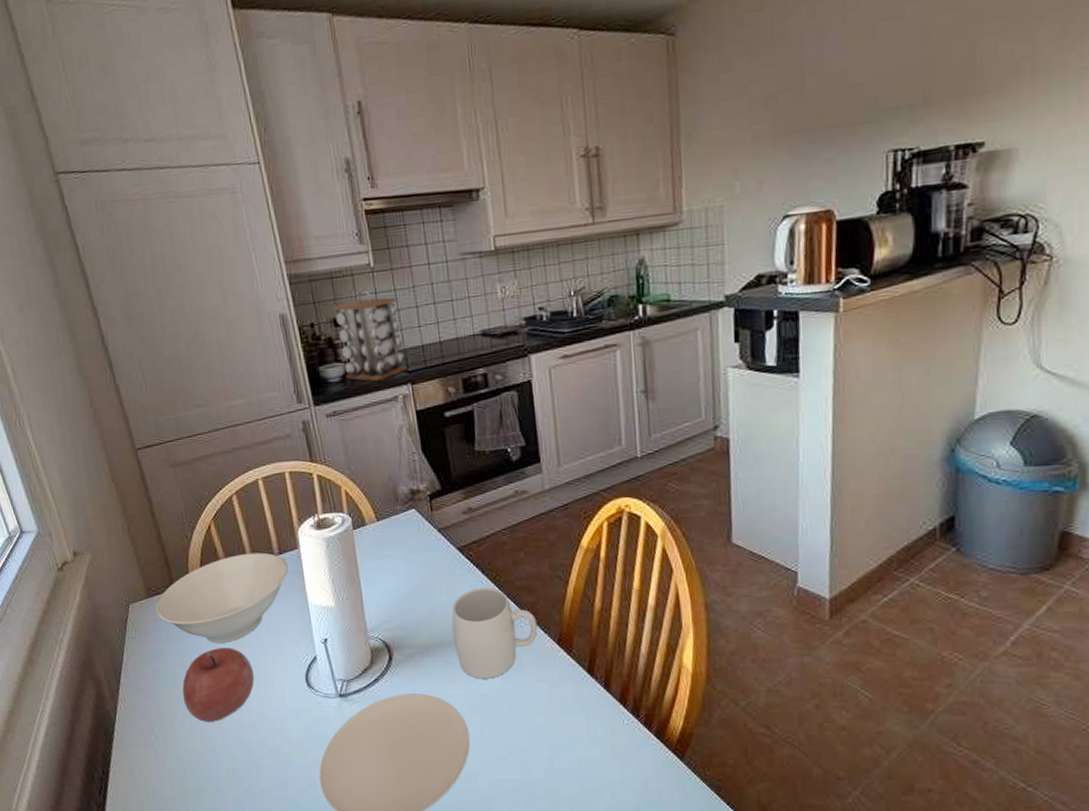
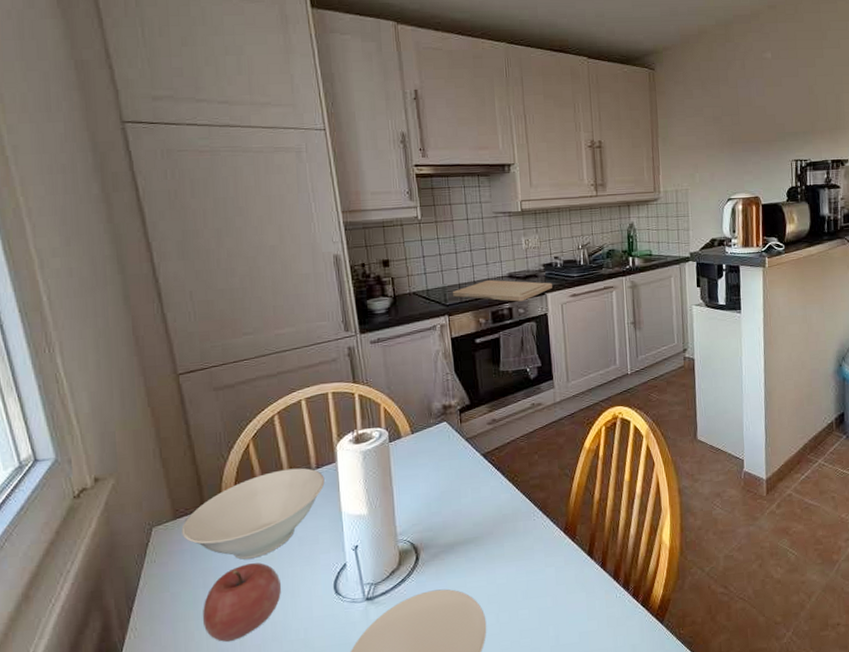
spice rack: present [333,287,408,382] -> none [383,236,446,313]
cutting board: none [415,339,537,366] -> present [453,279,552,302]
mug: present [451,588,538,679] -> none [474,487,548,570]

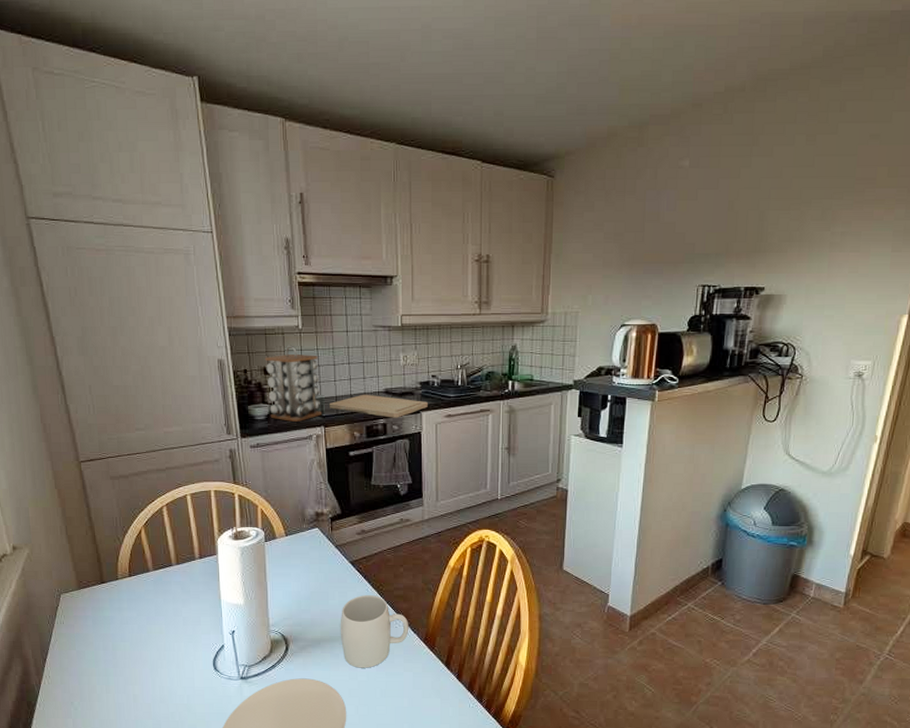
bowl: present [181,468,325,560] -> none [85,556,207,631]
fruit: present [202,562,282,642] -> none [102,635,169,698]
spice rack: none [383,236,446,313] -> present [264,345,323,422]
mug: none [474,487,548,570] -> present [340,595,409,668]

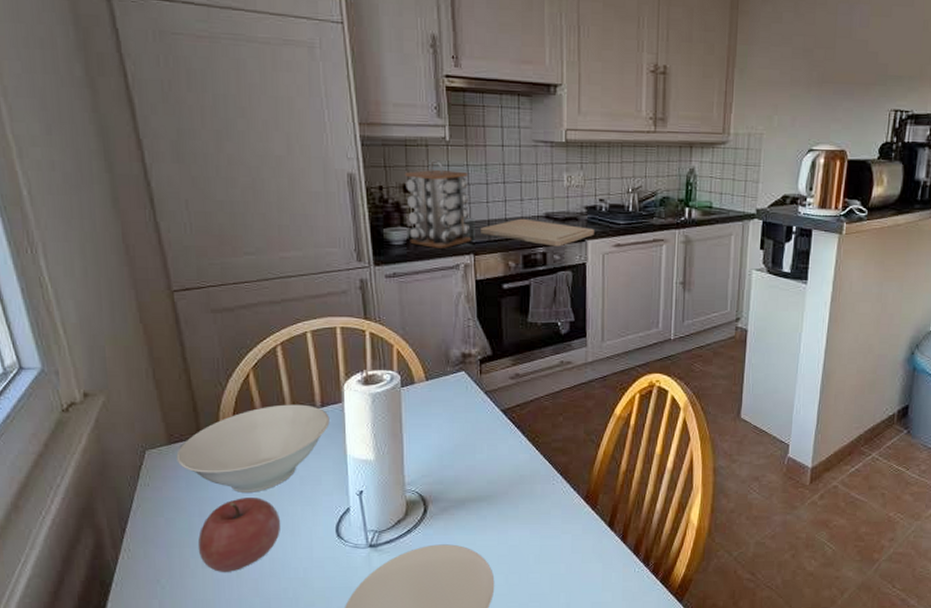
bowl: none [85,556,207,631] -> present [176,404,330,493]
fruit: none [102,635,169,698] -> present [197,498,281,573]
mug: present [340,595,409,668] -> none [488,448,568,531]

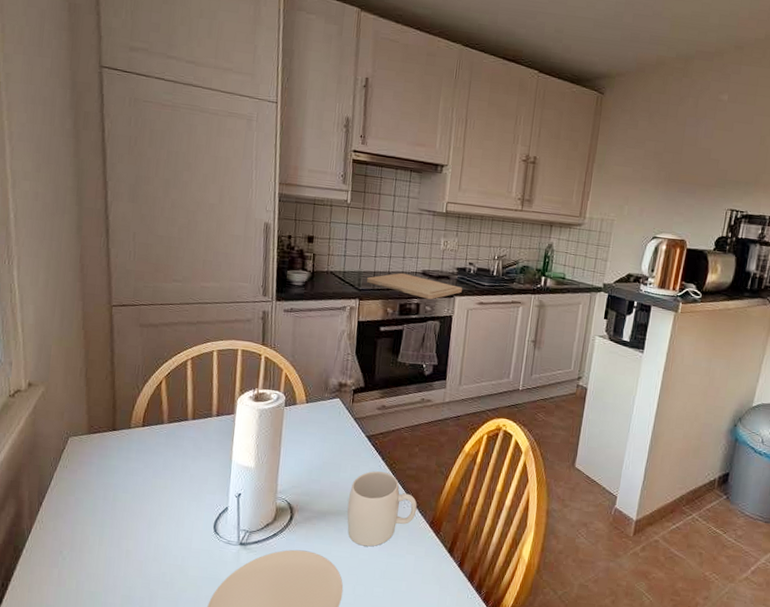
bowl: present [176,404,330,493] -> none [92,410,222,484]
fruit: present [197,498,281,573] -> none [97,487,170,553]
spice rack: present [404,159,472,248] -> none [307,217,362,292]
mug: none [488,448,568,531] -> present [347,471,418,547]

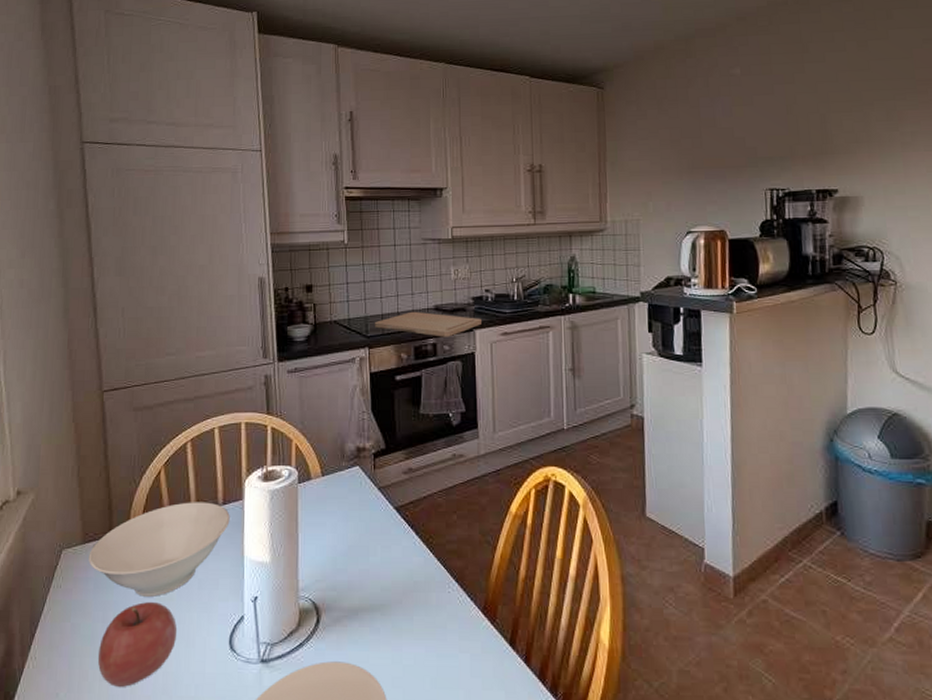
bowl: none [92,410,222,484] -> present [88,502,230,597]
fruit: none [97,487,170,553] -> present [97,602,178,688]
mug: present [347,471,418,547] -> none [382,550,465,648]

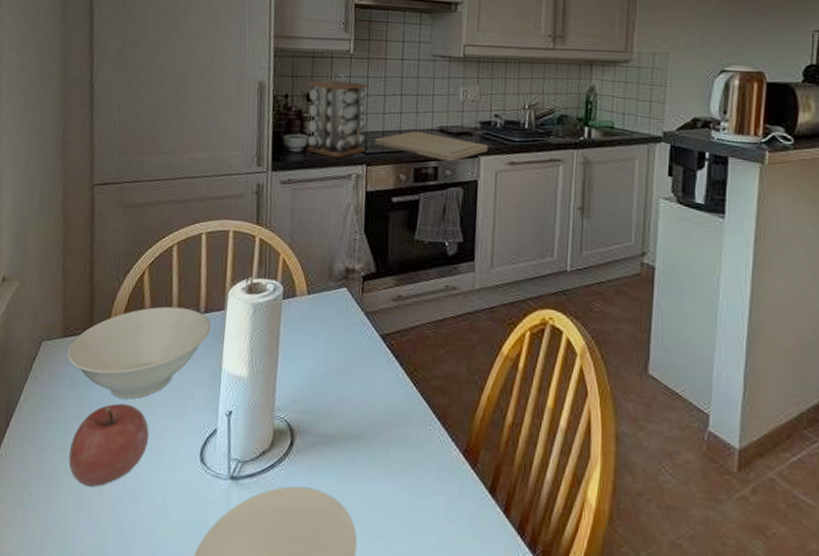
spice rack: none [307,260,367,343] -> present [307,70,367,157]

